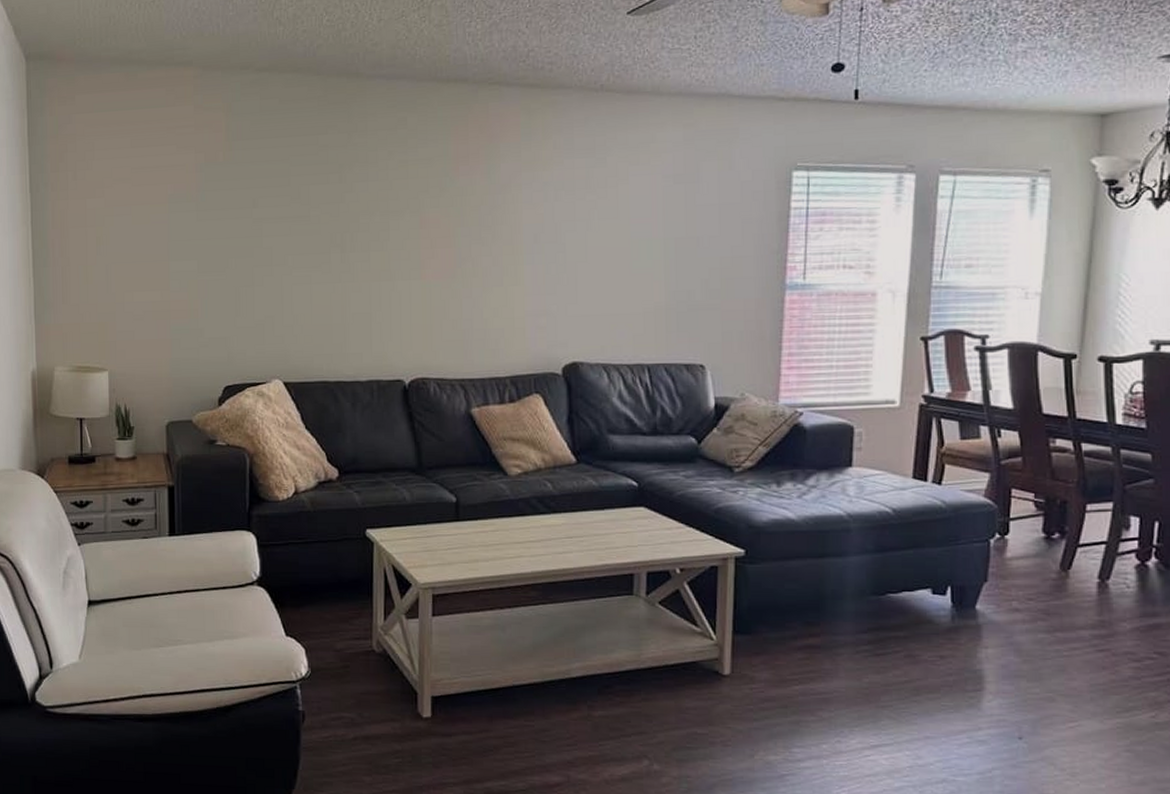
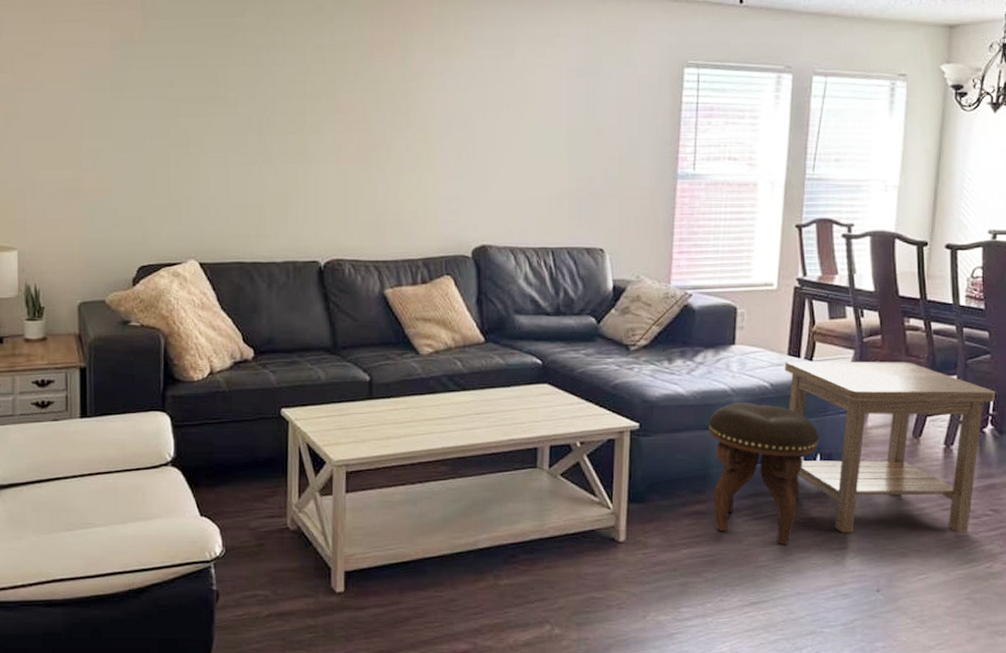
footstool: none [821,528,950,684] -> present [708,401,819,545]
side table: none [908,484,1161,677] -> present [784,360,996,533]

